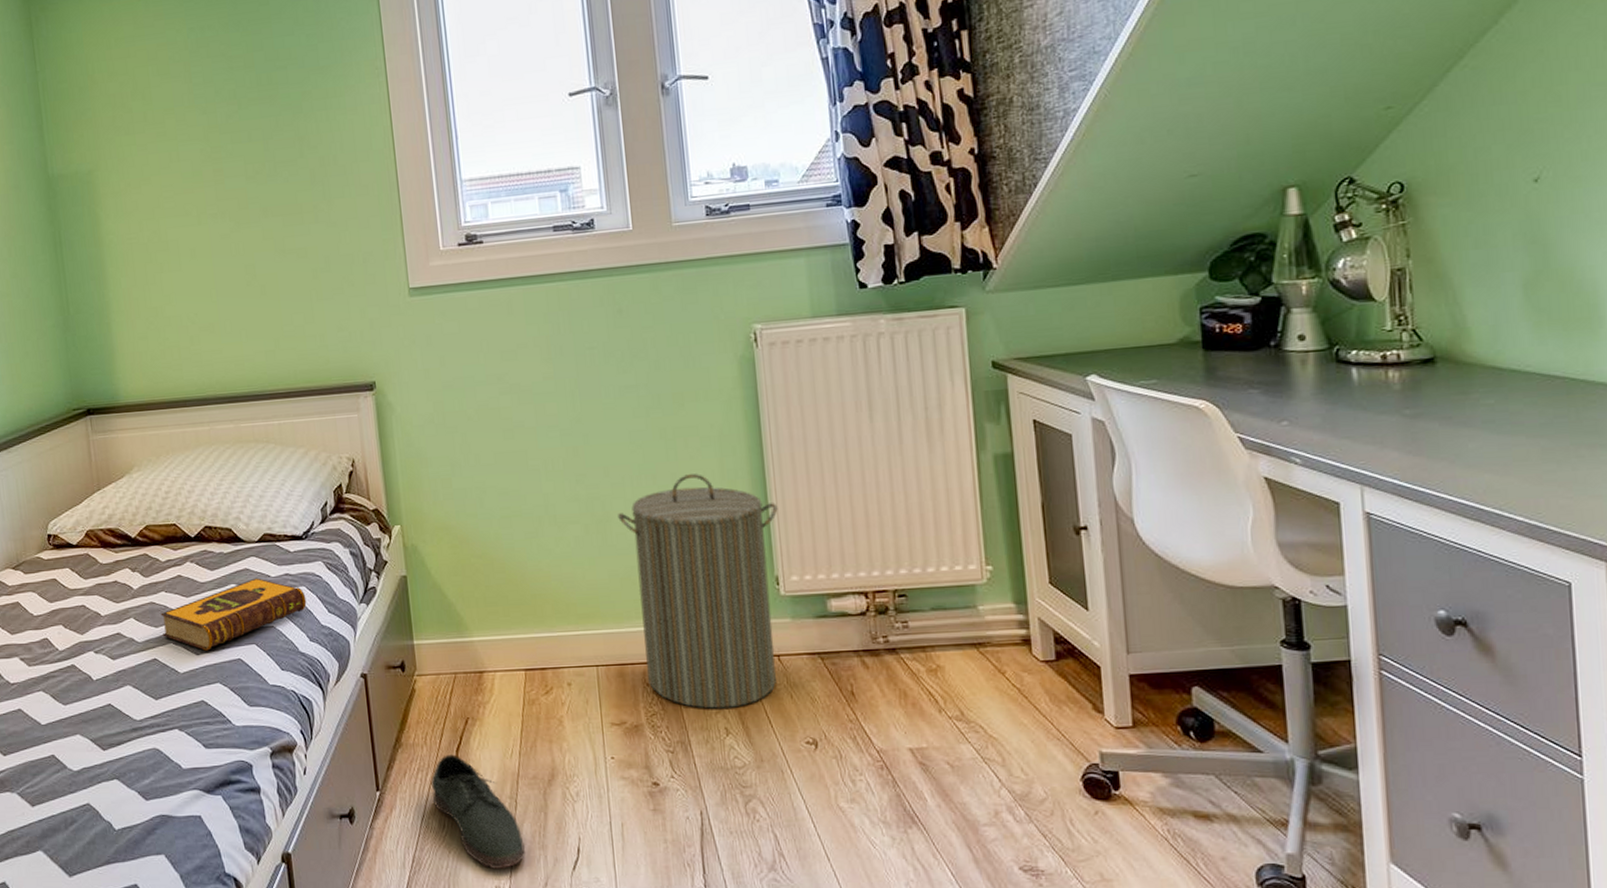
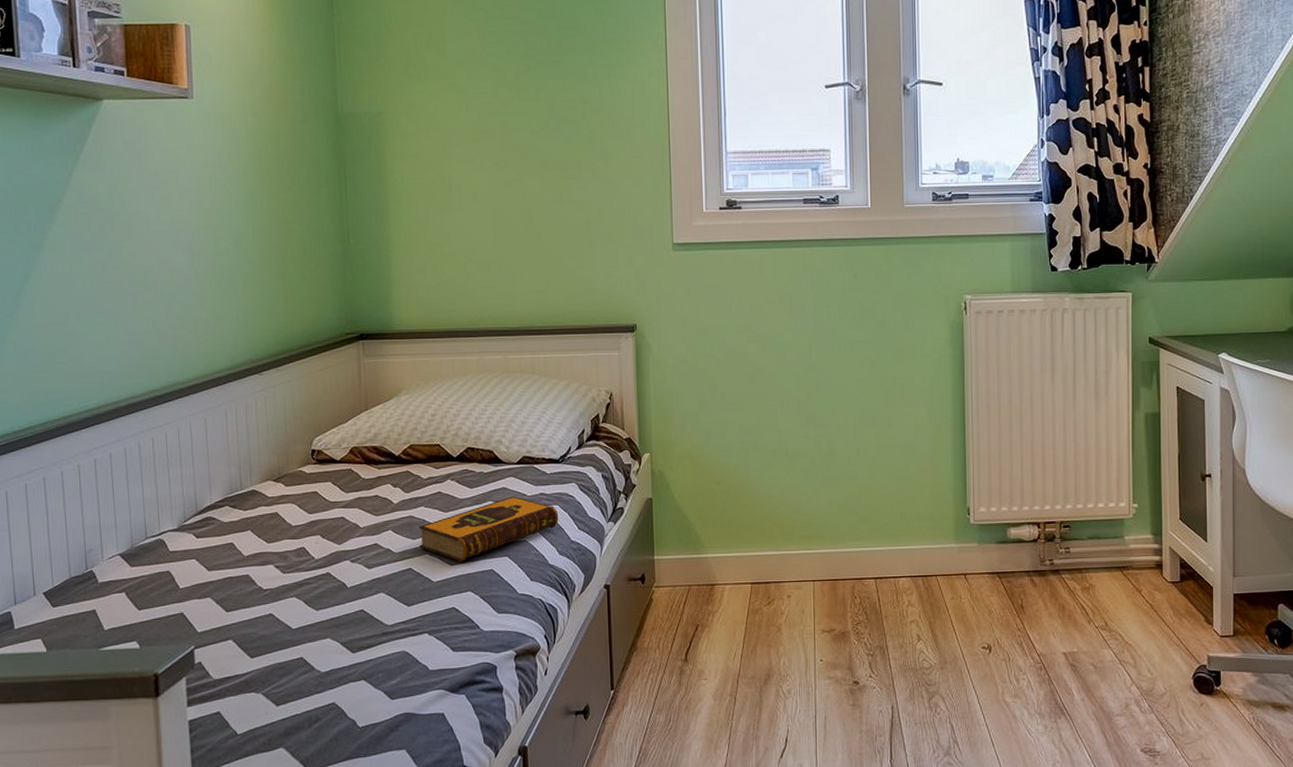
shoe: present [431,754,526,869] -> none [661,657,741,758]
laundry hamper: present [618,474,778,709] -> none [841,419,973,619]

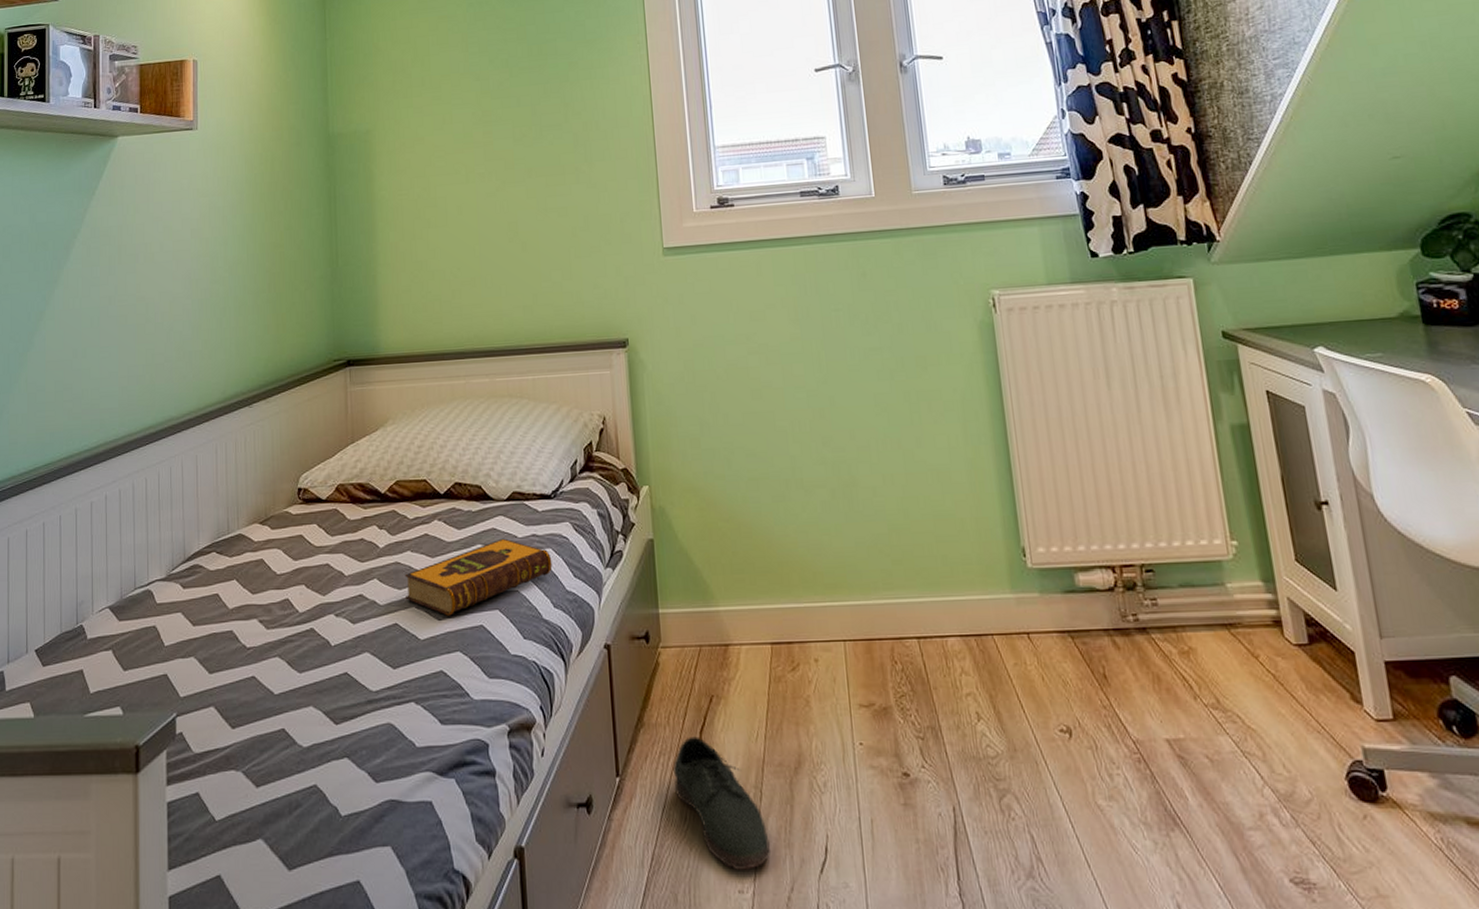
shoe: none [661,657,741,758] -> present [673,736,771,870]

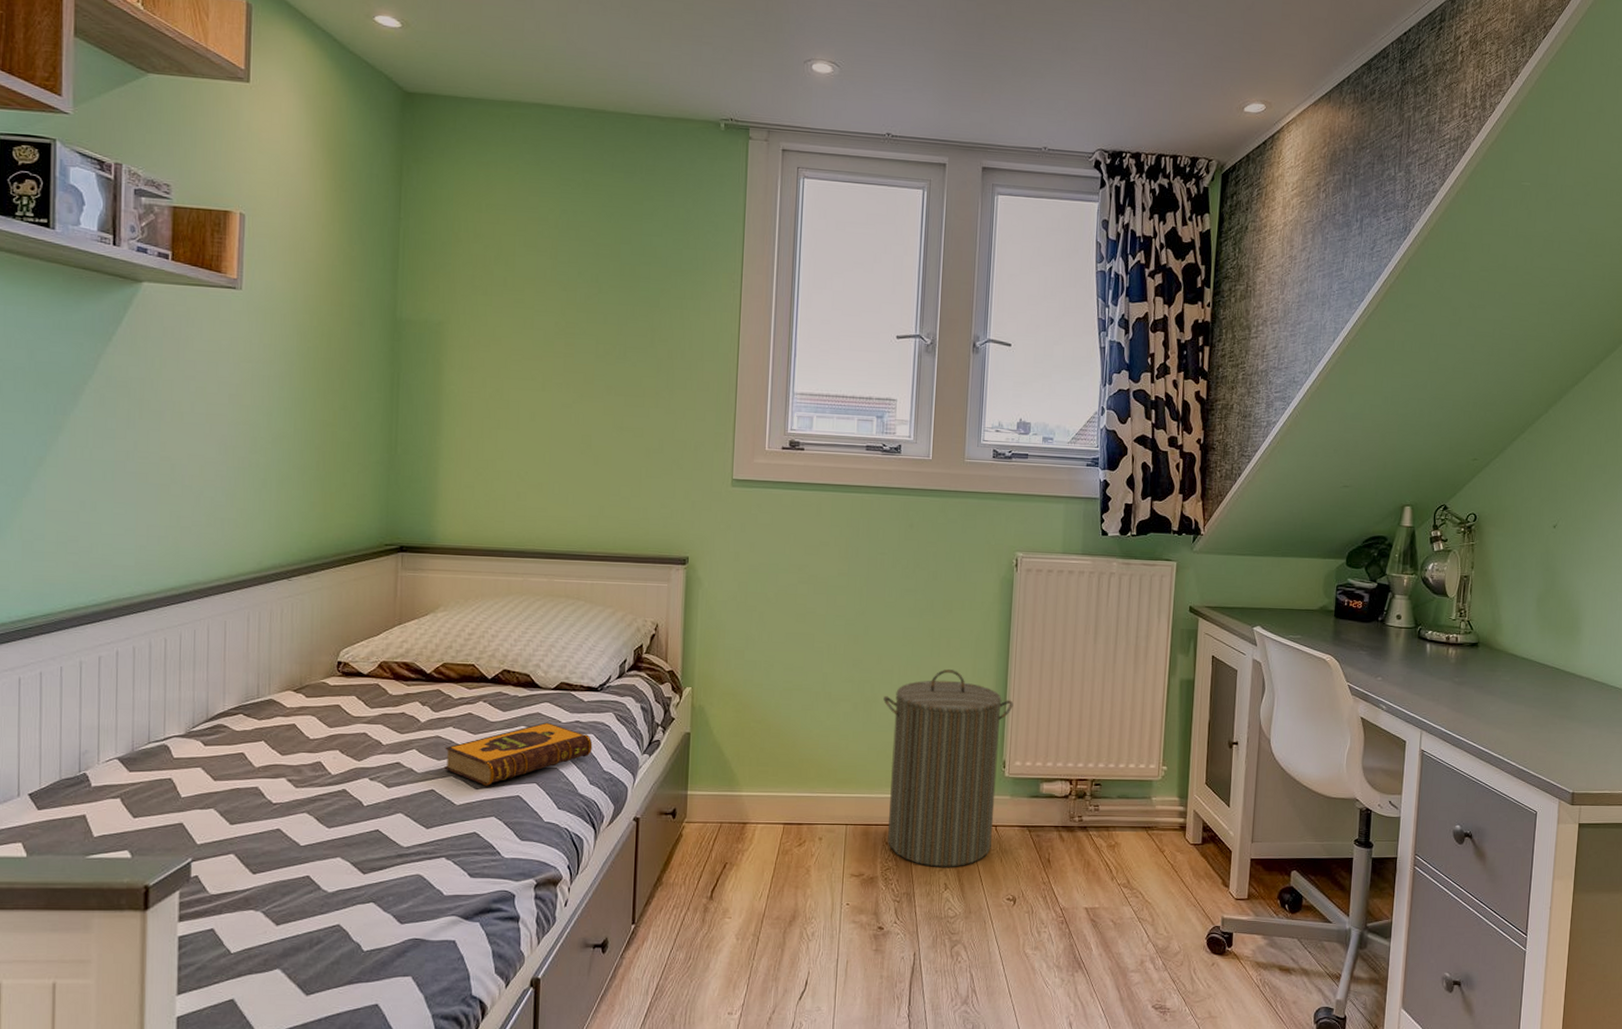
shoe: present [673,736,771,870] -> none [684,894,761,997]
laundry hamper: none [864,438,1027,691] -> present [883,669,1014,867]

